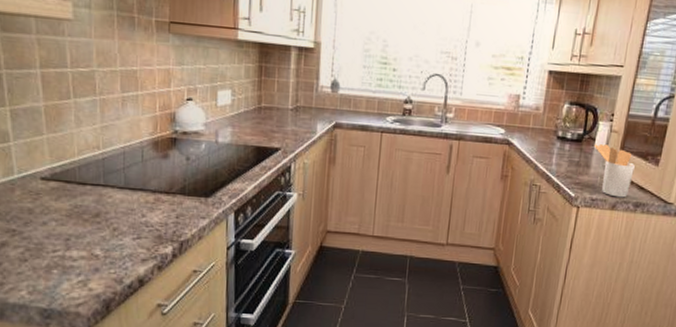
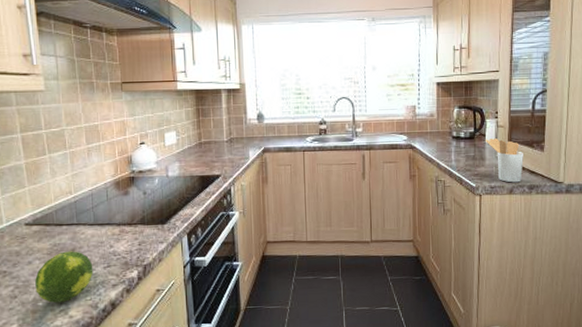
fruit: none [50,215,120,272] -> present [35,251,93,303]

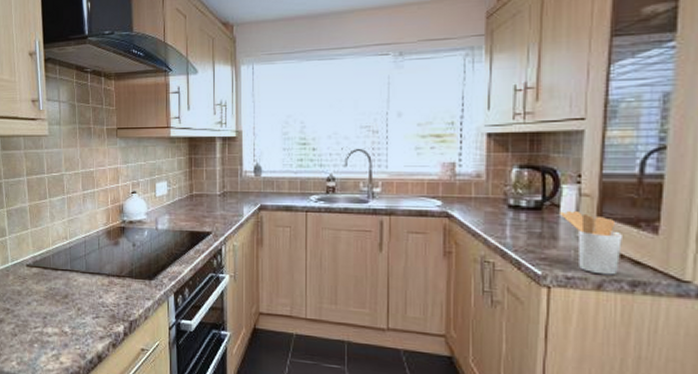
fruit: present [35,251,93,303] -> none [33,296,83,347]

